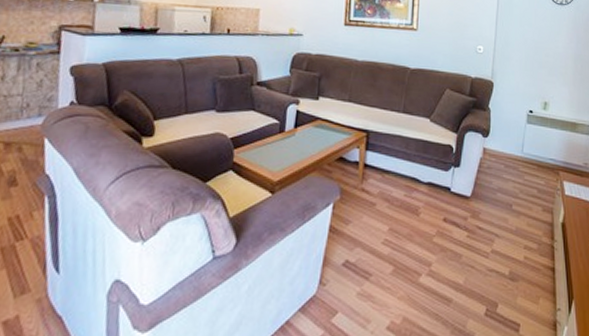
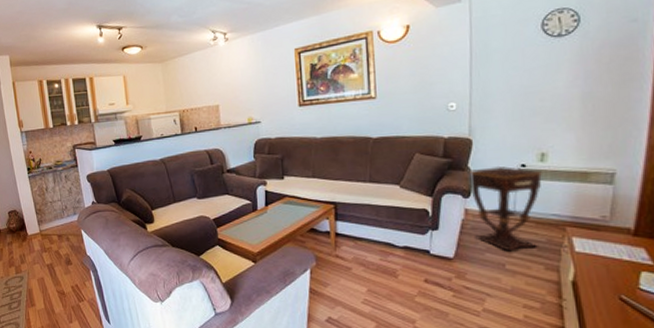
side table: none [488,109,544,192] -> present [469,165,542,252]

